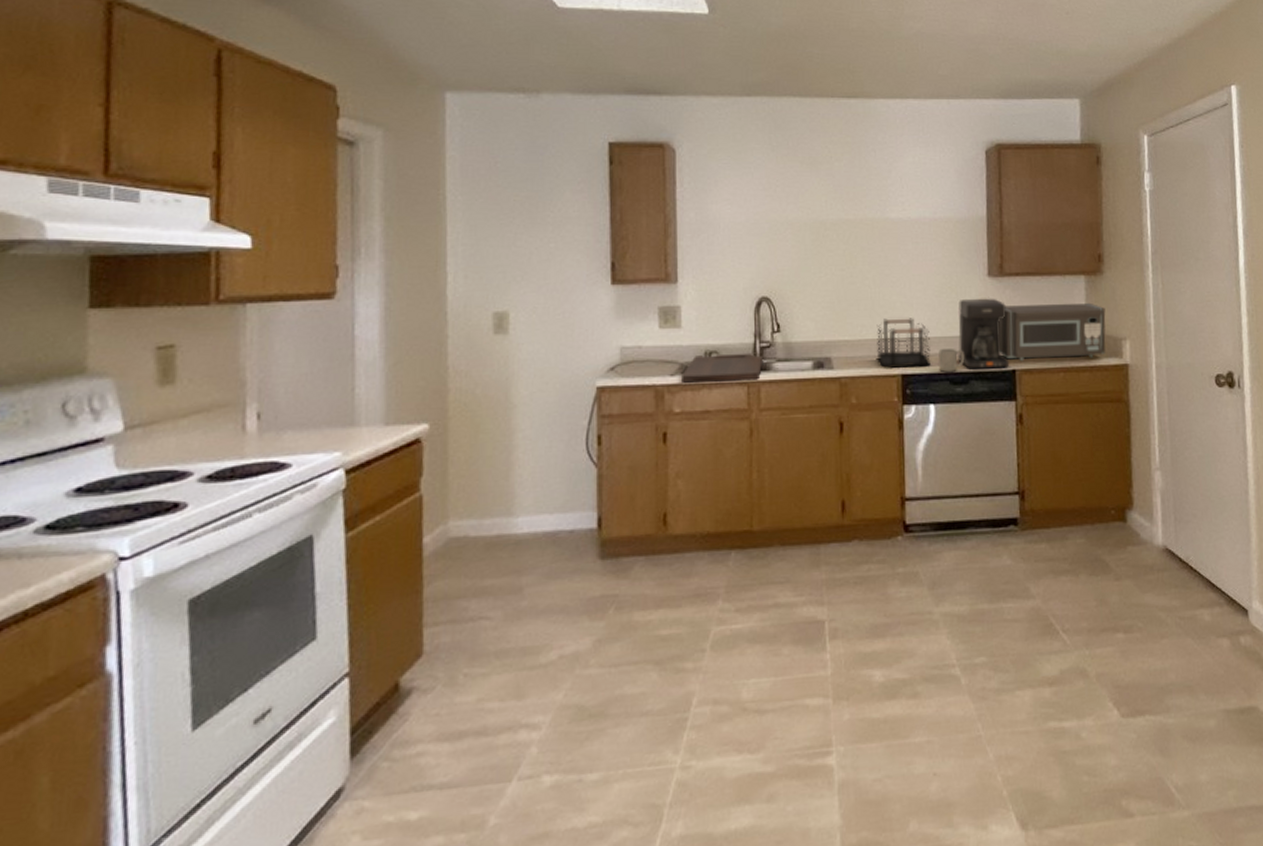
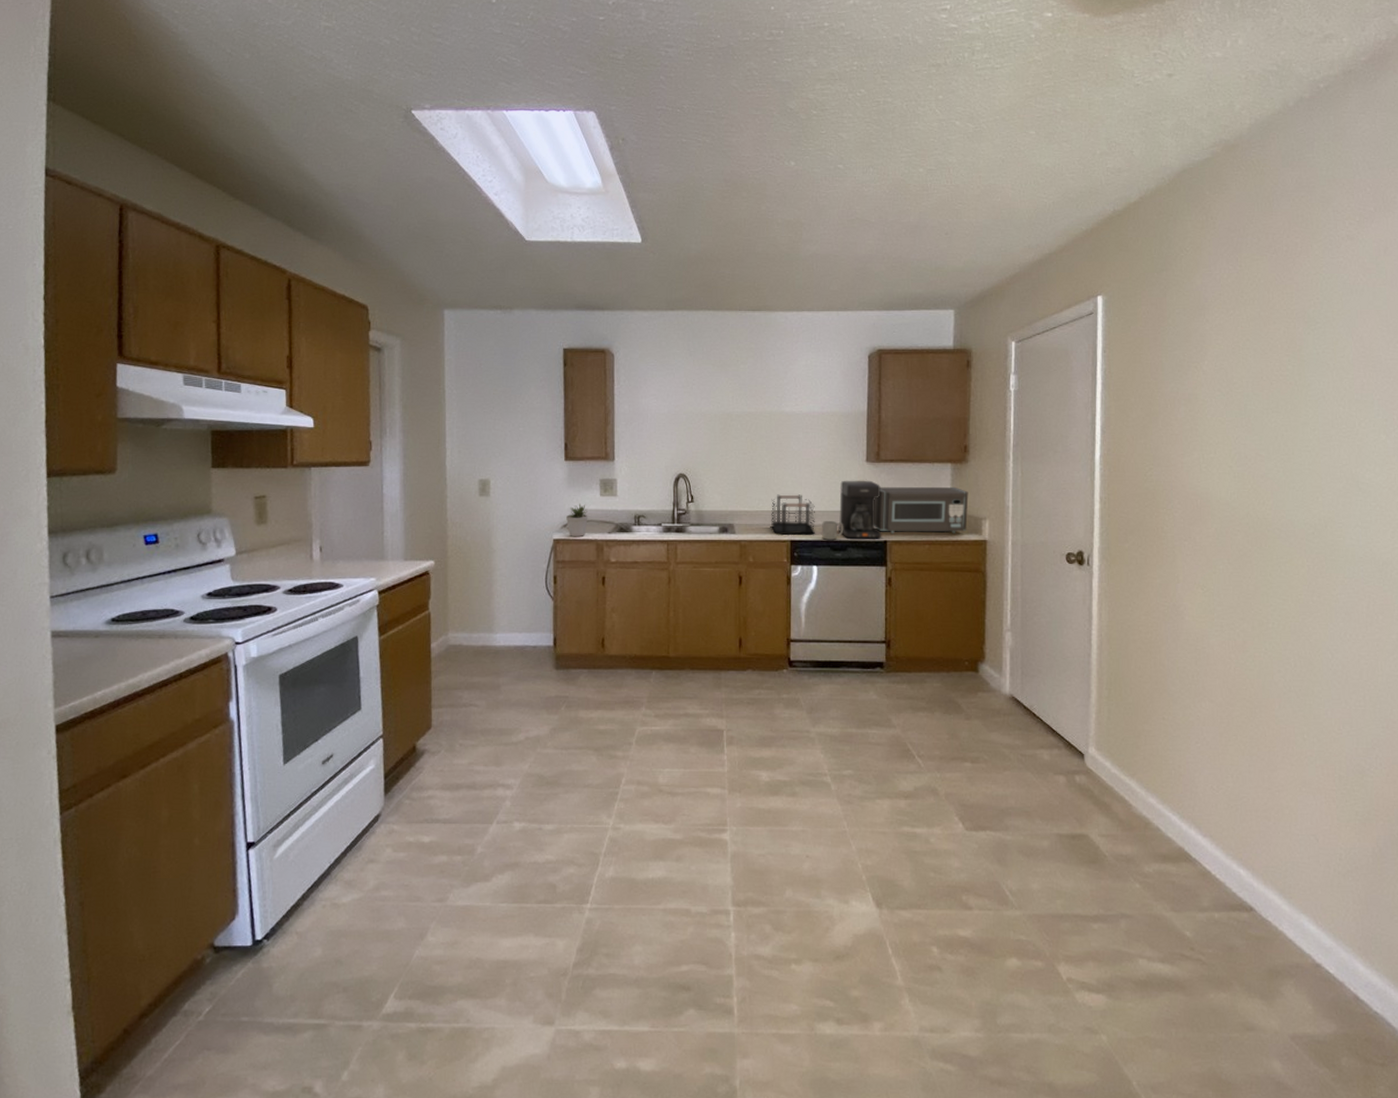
potted plant: none [613,338,644,383] -> present [565,503,588,538]
cutting board: present [681,352,764,383] -> none [617,517,680,540]

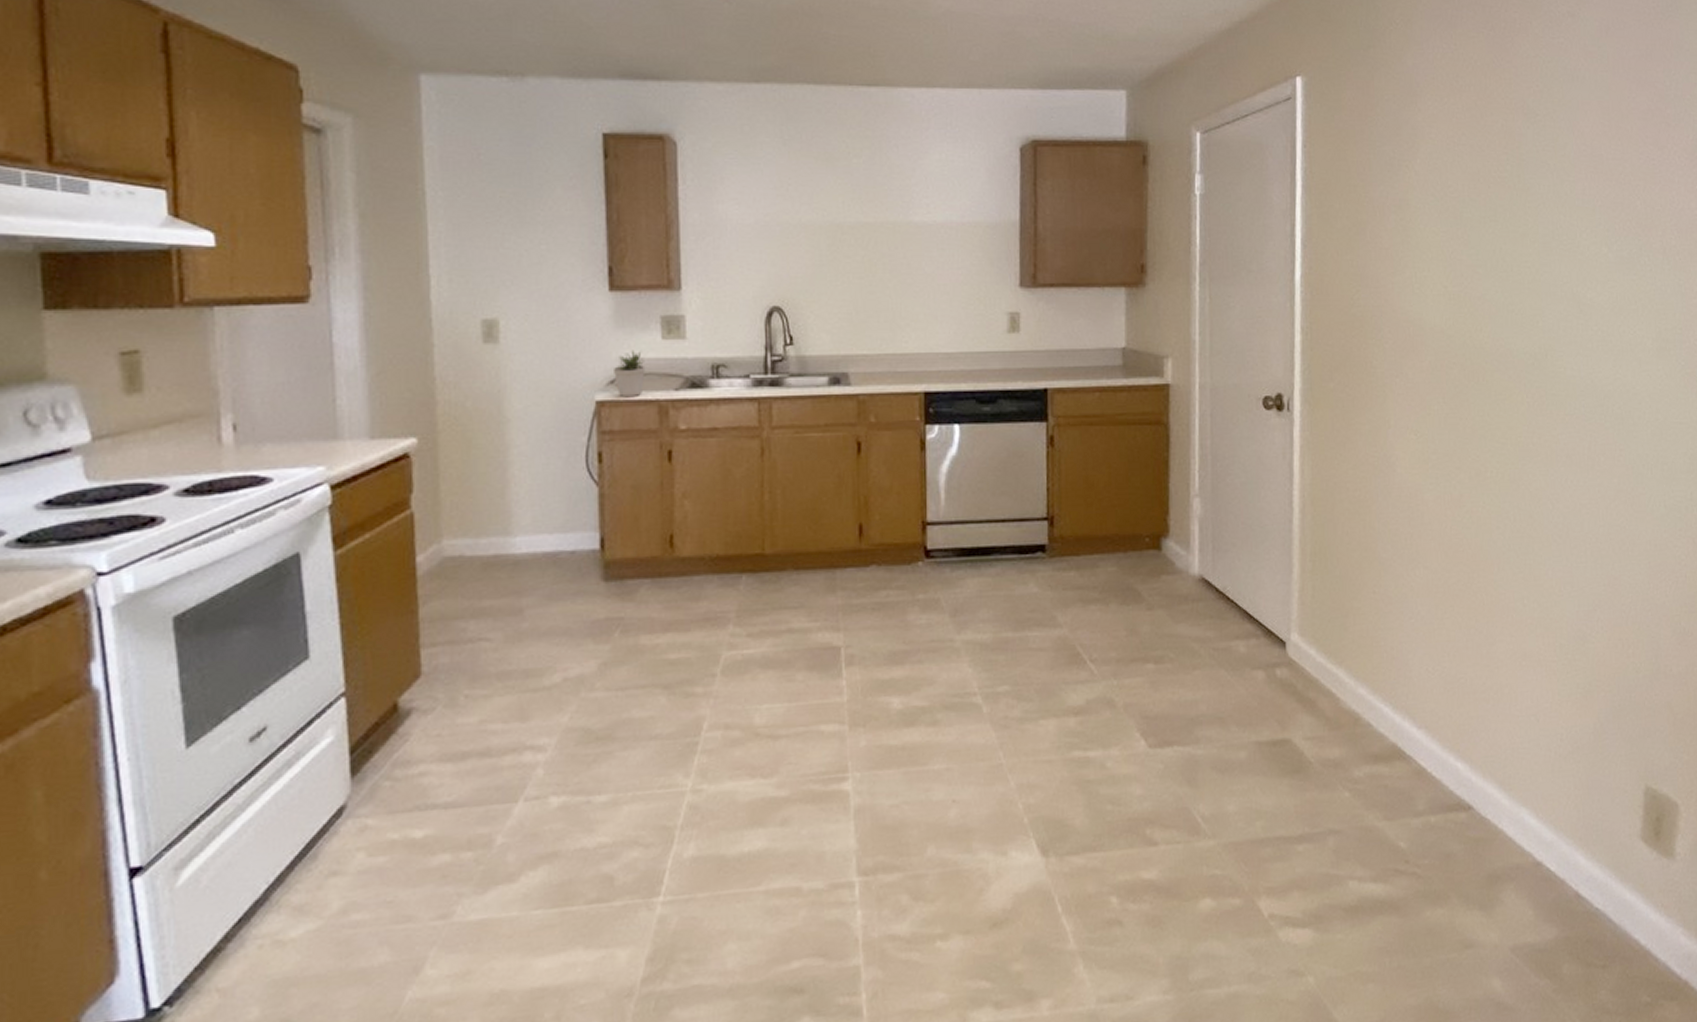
dish rack: present [770,494,815,536] -> none [897,331,956,387]
mug: present [822,520,844,540] -> none [964,364,993,390]
coffee maker: present [838,480,882,539] -> none [985,311,1041,387]
microwave: present [873,486,969,534] -> none [1029,317,1147,380]

